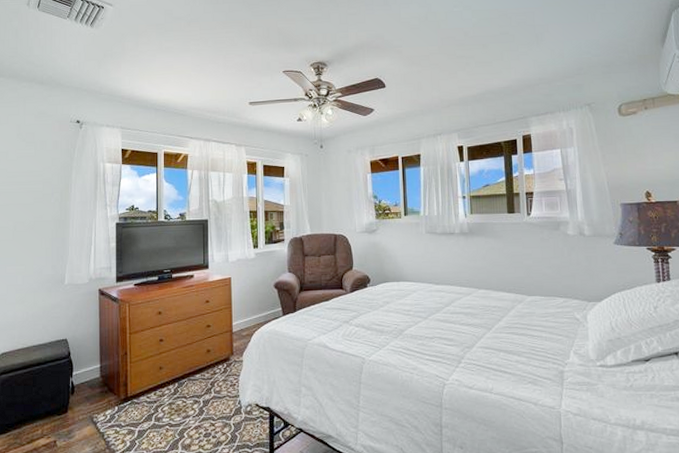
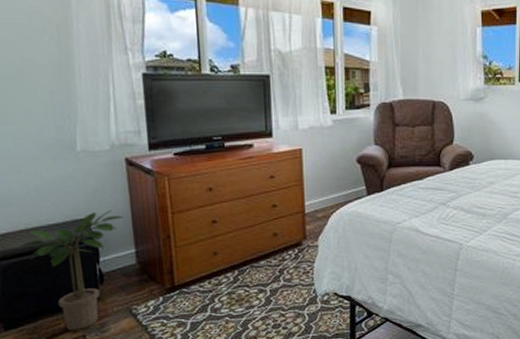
potted plant: none [15,331,94,436] -> present [18,210,124,330]

